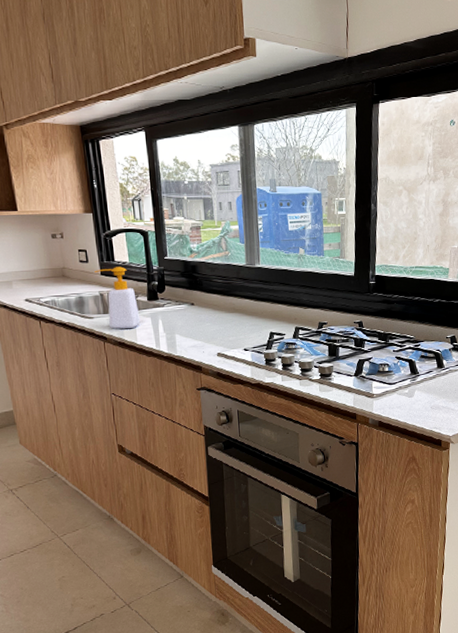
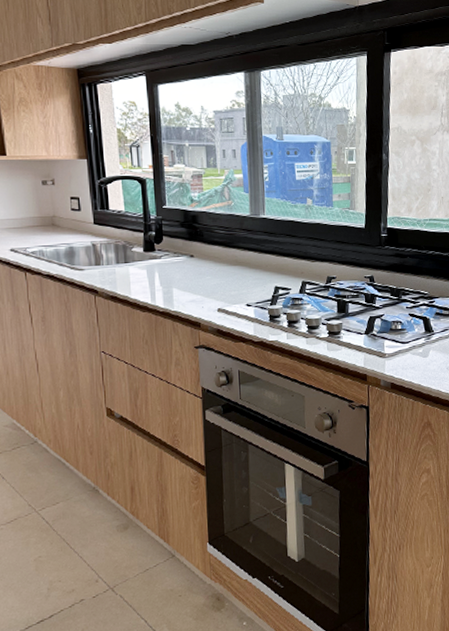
soap bottle: present [94,266,141,329] -> none [87,215,135,282]

